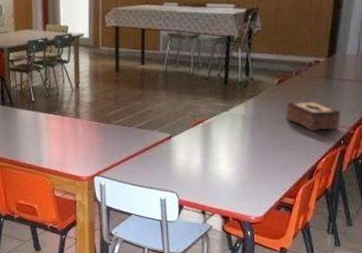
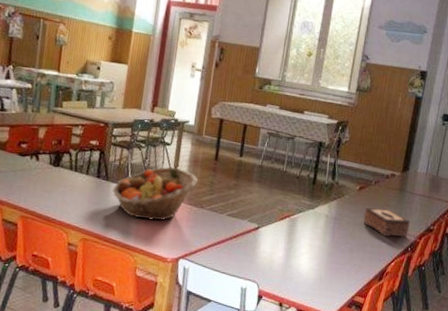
fruit basket: none [19,85,101,141] -> present [112,166,198,221]

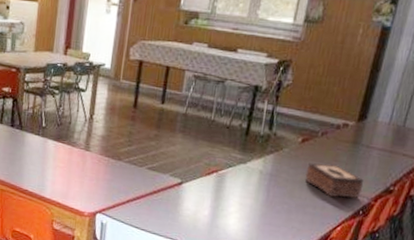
fruit basket: present [112,166,198,221] -> none [27,115,115,173]

